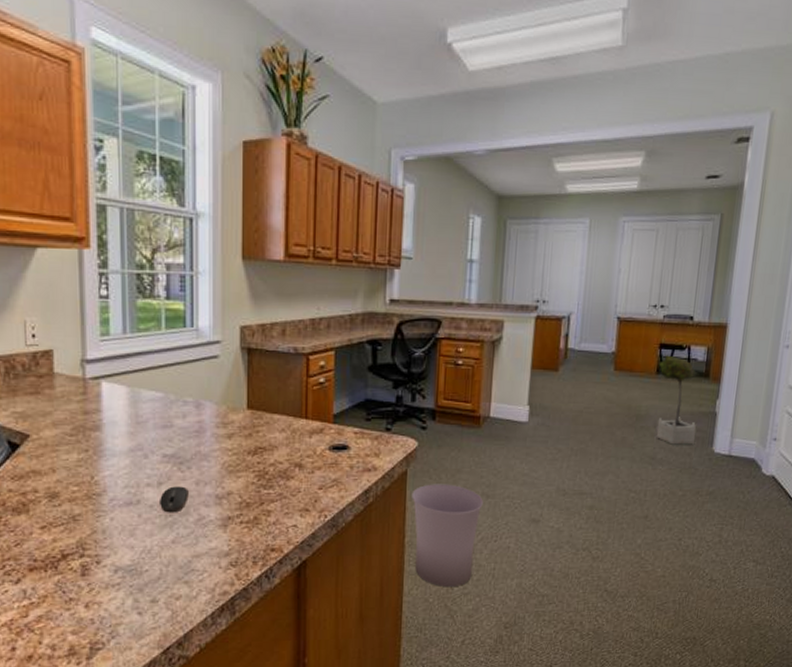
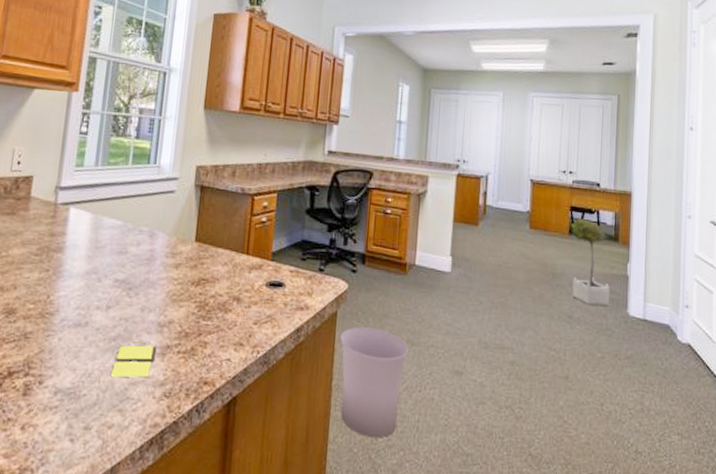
computer mouse: present [160,486,190,513] -> none [105,311,135,338]
sticky notes: none [171,514,217,552] -> present [110,341,157,378]

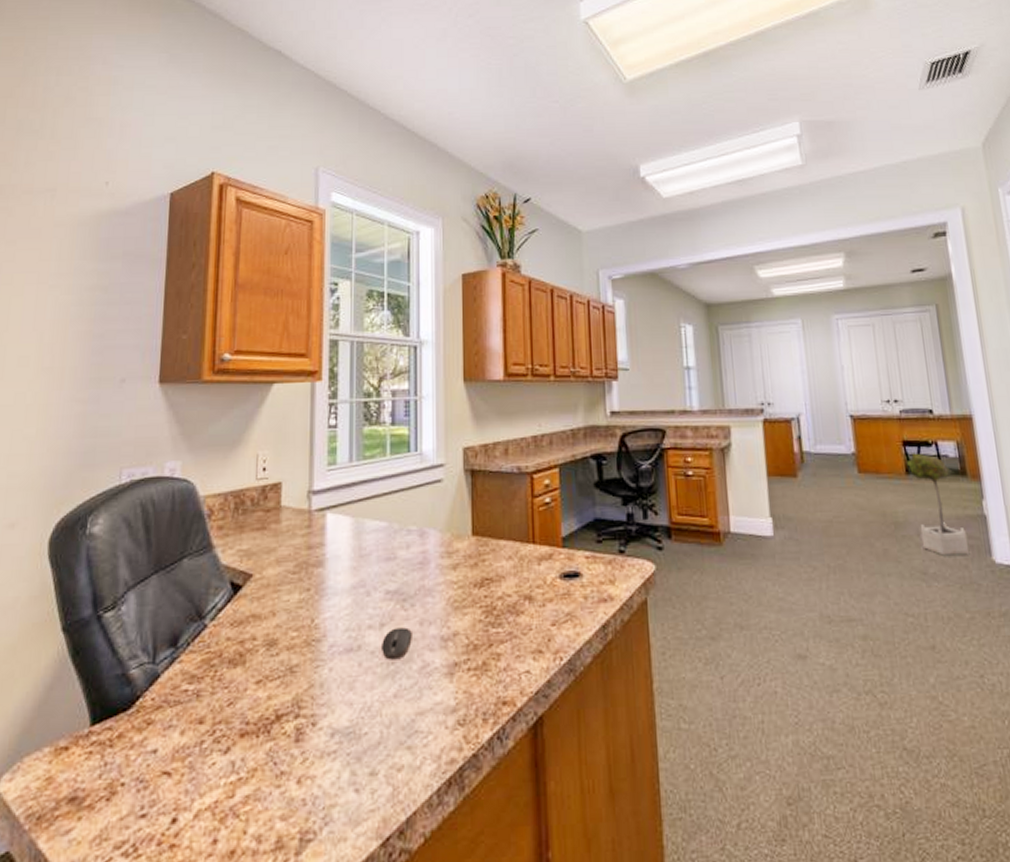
computer mouse: none [105,311,135,338] -> present [382,627,414,660]
sticky notes: present [110,341,157,378] -> none [393,660,443,709]
waste bin: present [340,327,408,437] -> none [655,613,738,747]

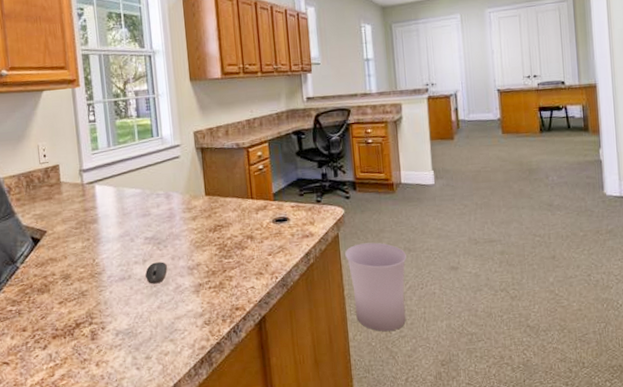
waste bin: none [655,613,738,747] -> present [345,242,407,332]
potted tree: present [907,453,970,556] -> none [542,116,587,192]

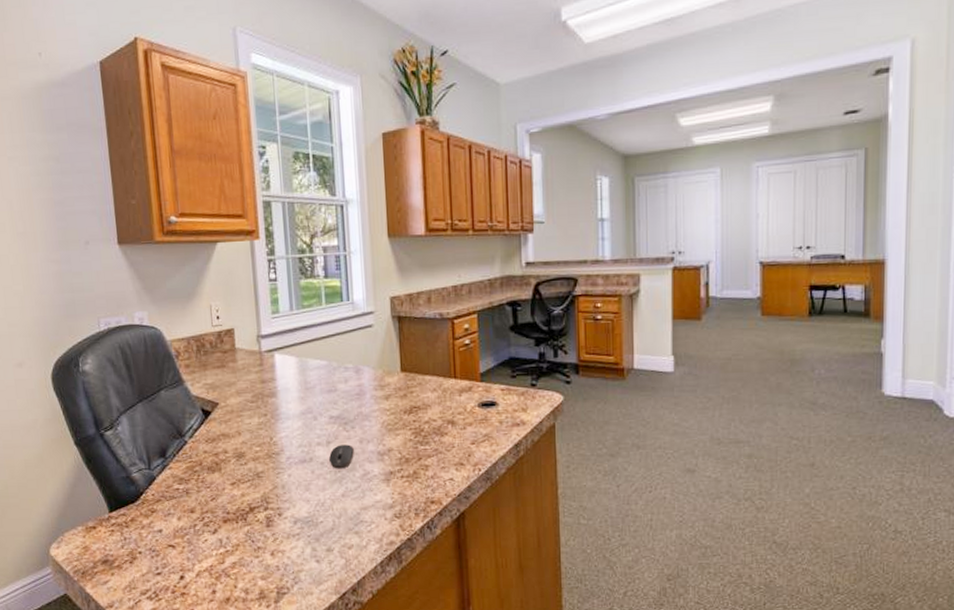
waste bin: present [345,242,407,332] -> none [561,436,634,538]

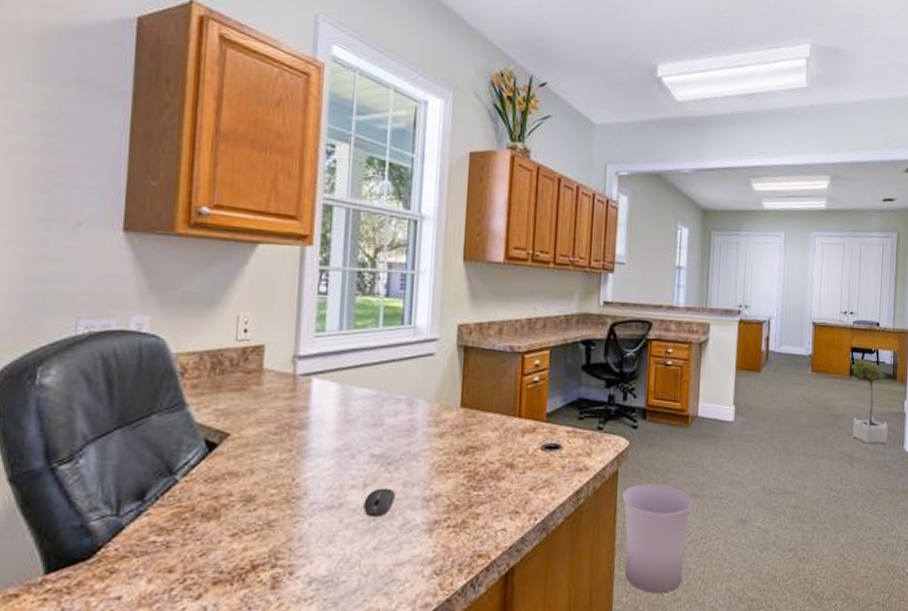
waste bin: none [561,436,634,538] -> present [622,484,692,593]
potted tree: none [812,296,861,389] -> present [852,358,888,444]

